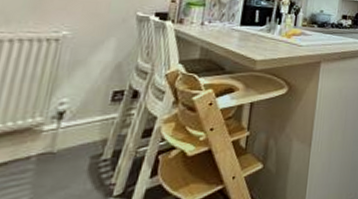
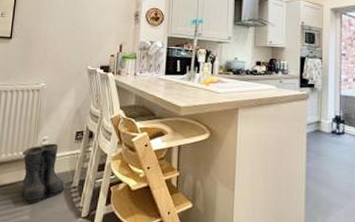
boots: none [13,107,92,188] -> present [20,143,66,204]

